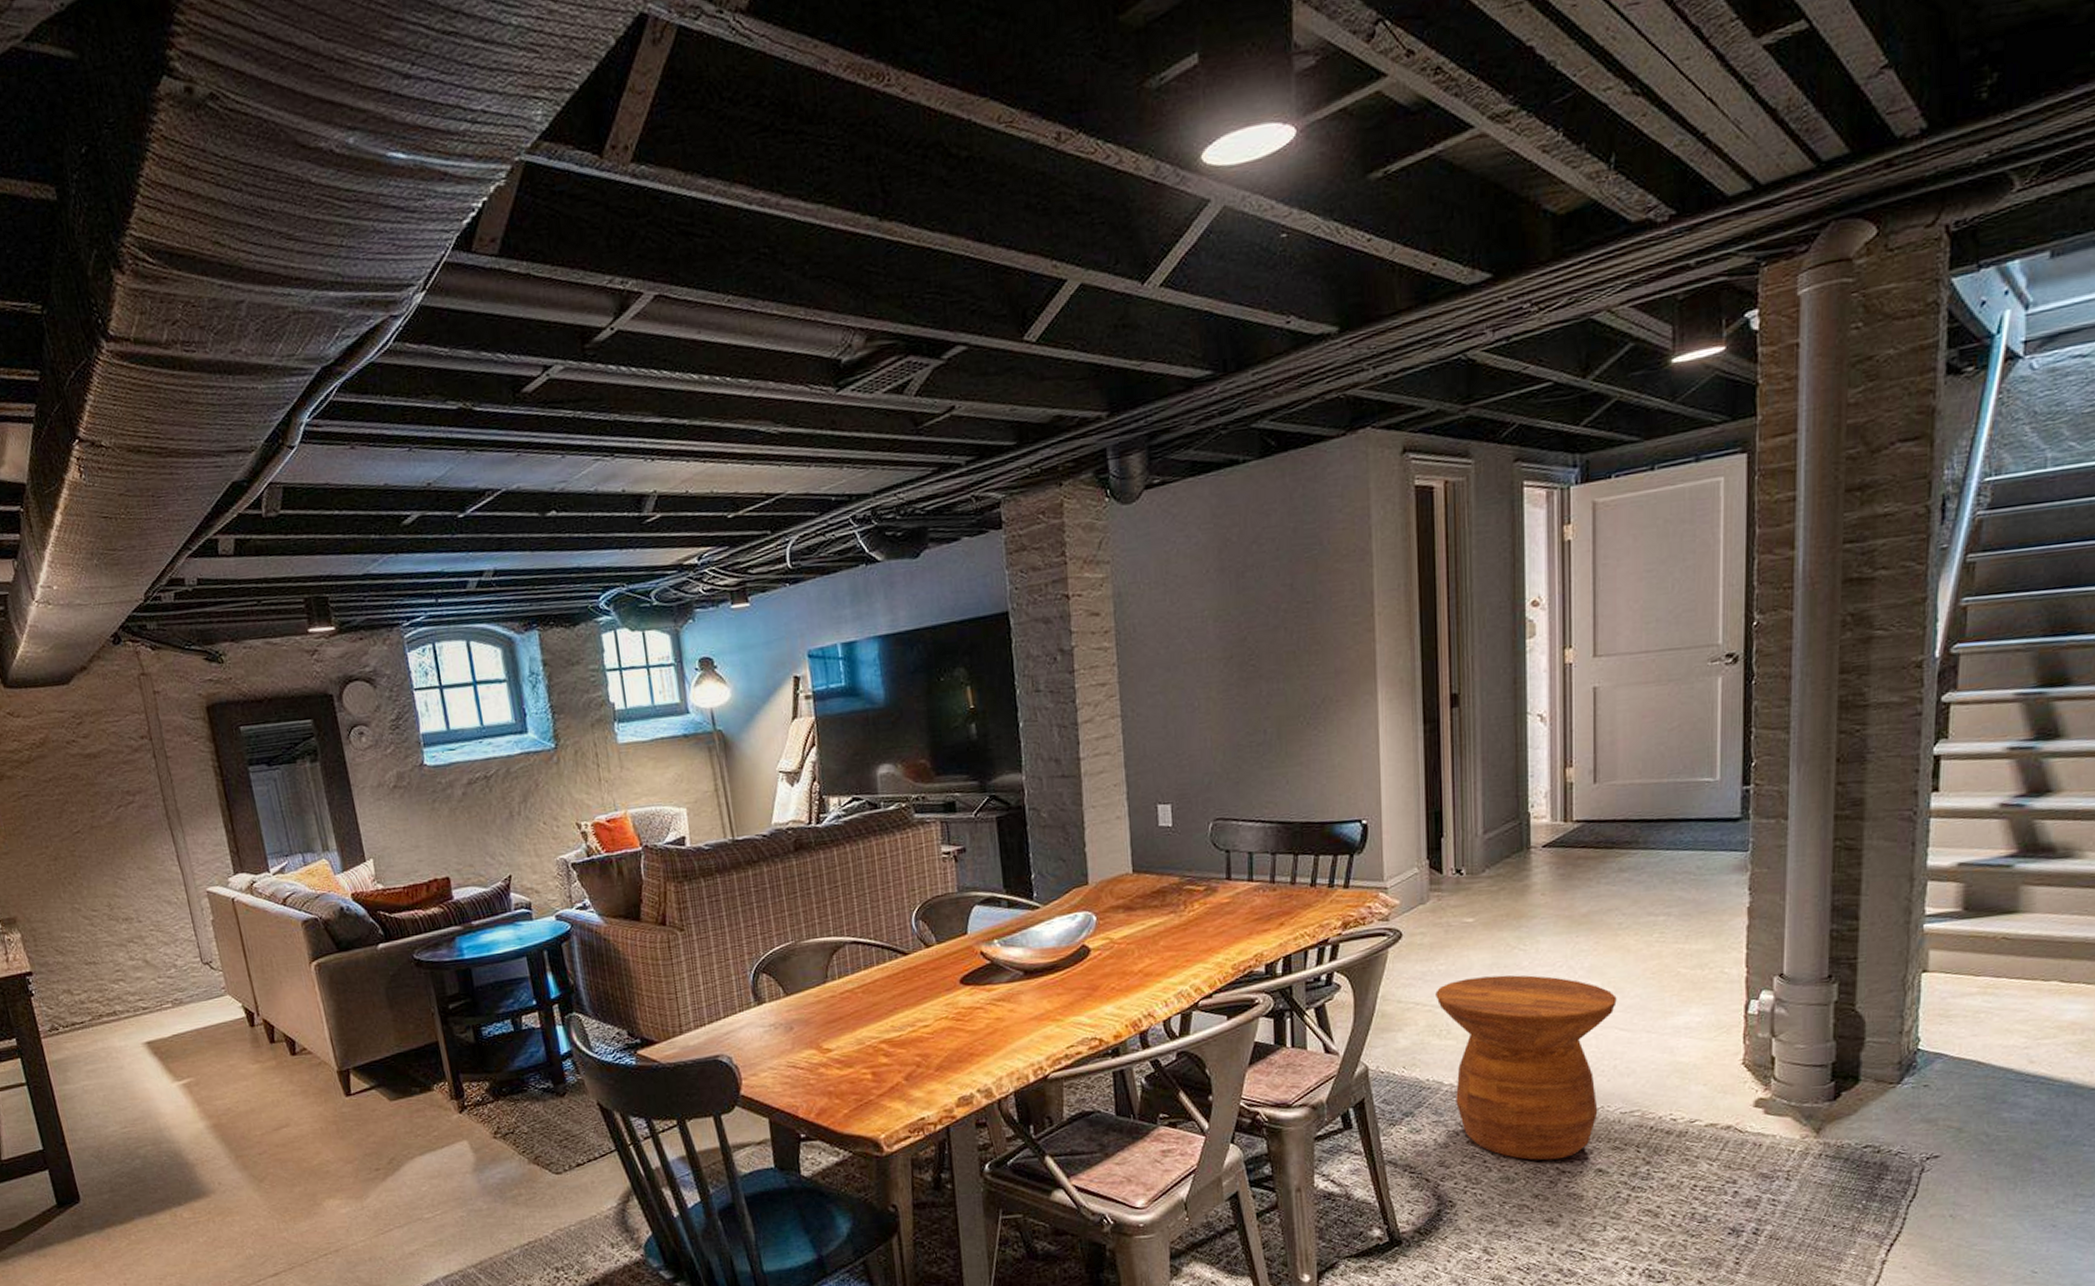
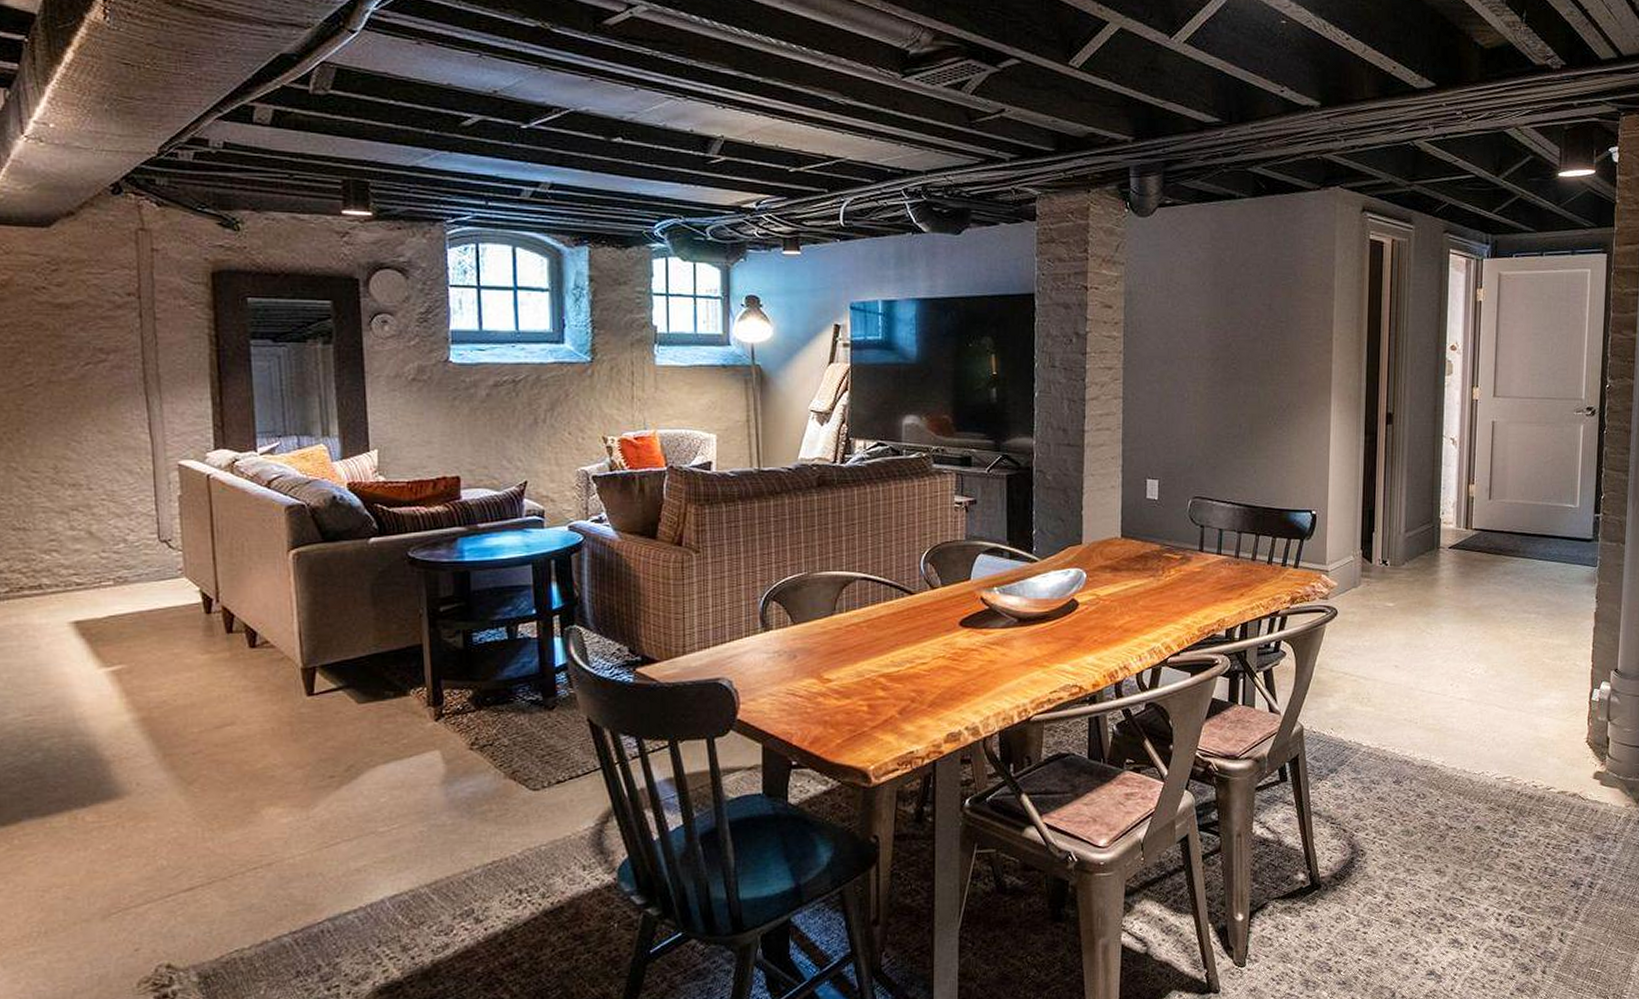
side table: present [1435,975,1617,1161] -> none [1360,654,1498,817]

